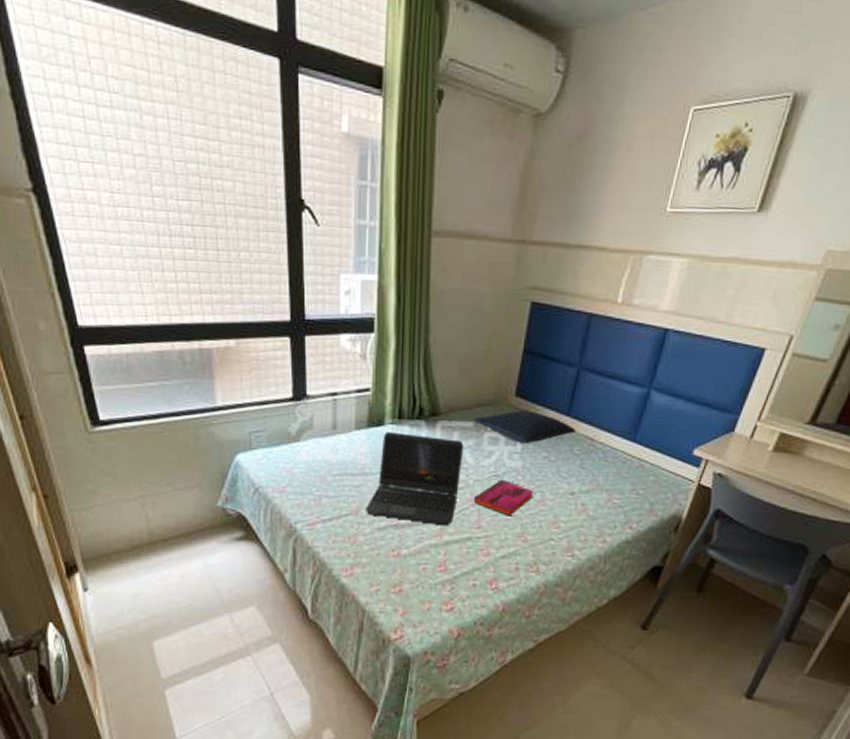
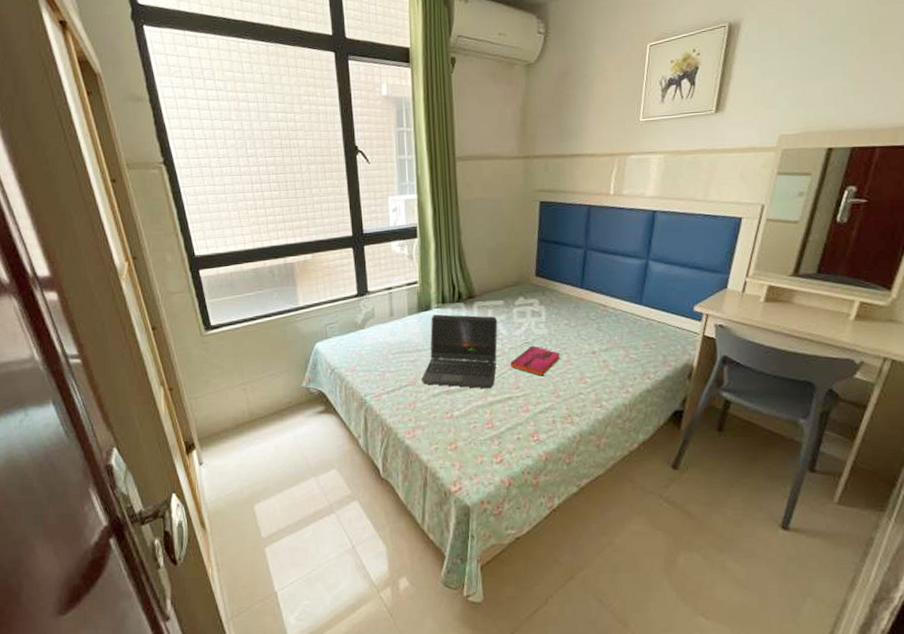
pillow: present [474,410,576,445] -> none [504,287,590,315]

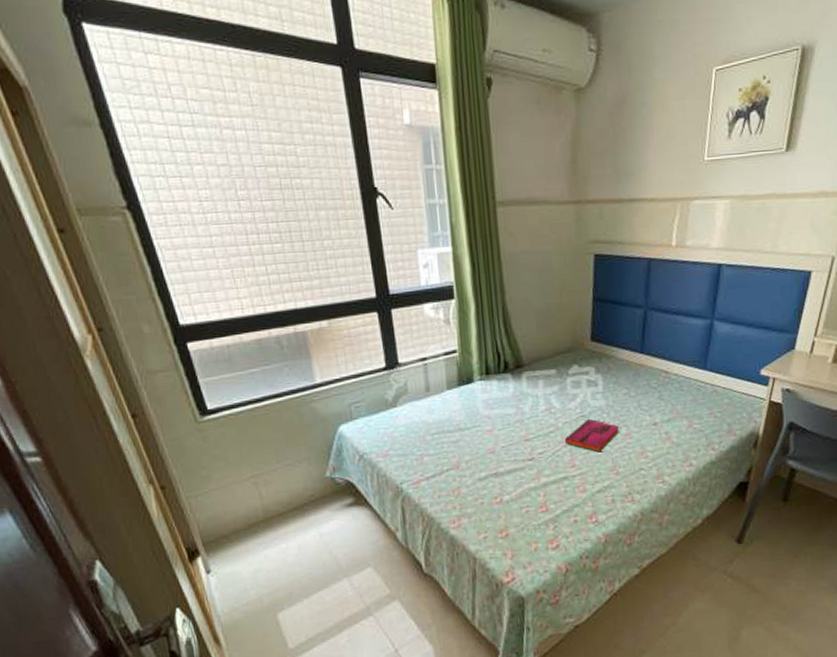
laptop computer: present [422,314,498,389] -> none [465,387,550,469]

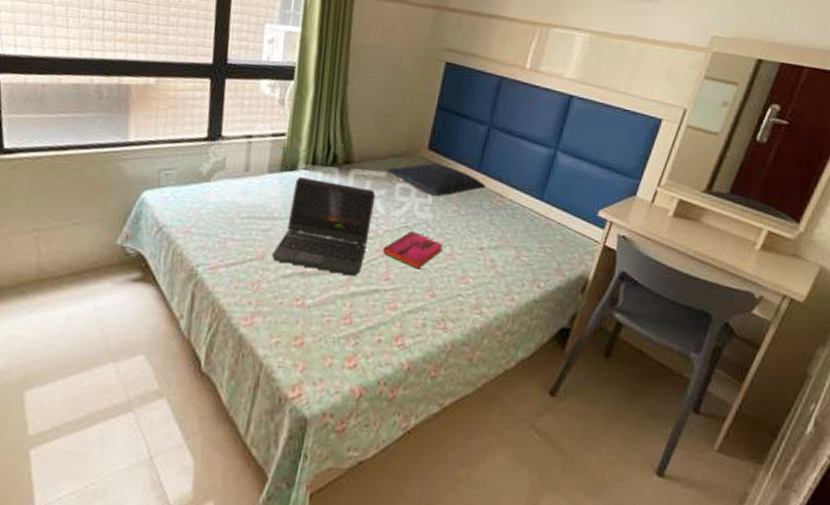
laptop computer: none [465,387,550,469] -> present [272,177,376,277]
pillow: none [556,352,651,384] -> present [387,163,486,197]

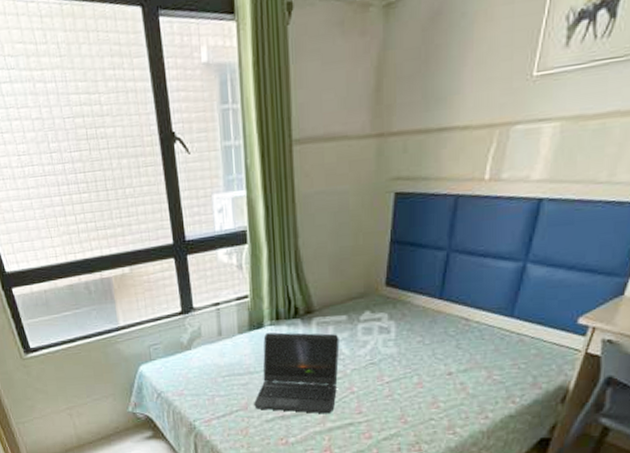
hardback book: present [382,230,444,270] -> none [352,366,411,401]
pillow: present [387,163,486,197] -> none [347,298,449,331]

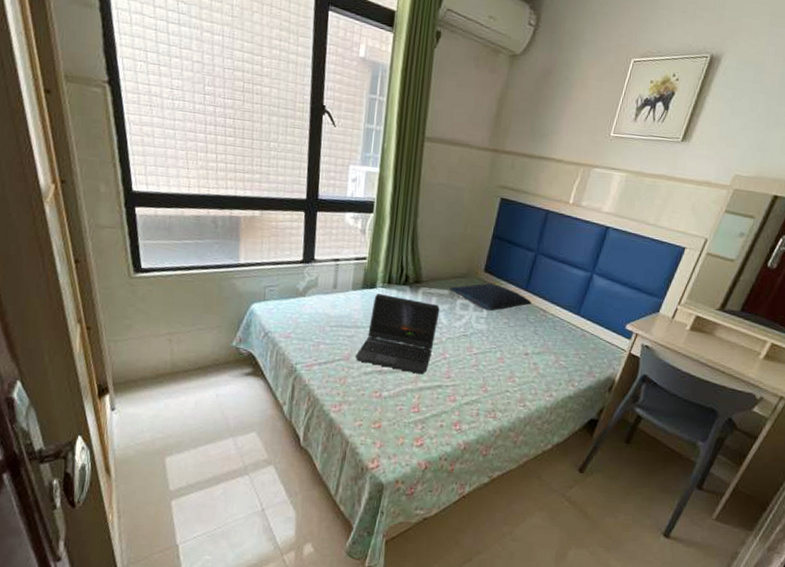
pillow: none [347,298,449,331] -> present [449,283,532,312]

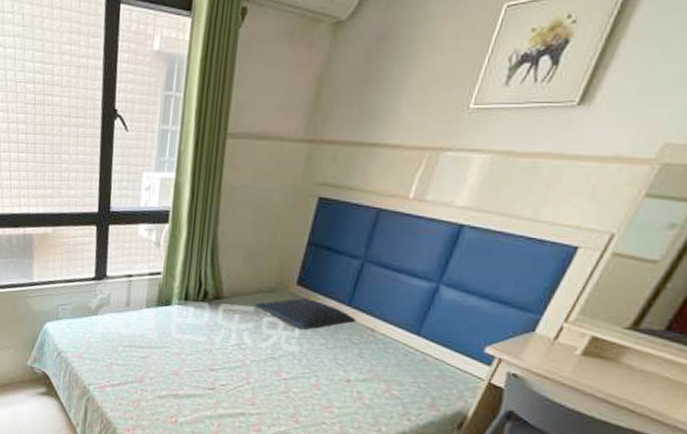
laptop computer: present [356,294,440,375] -> none [150,311,244,401]

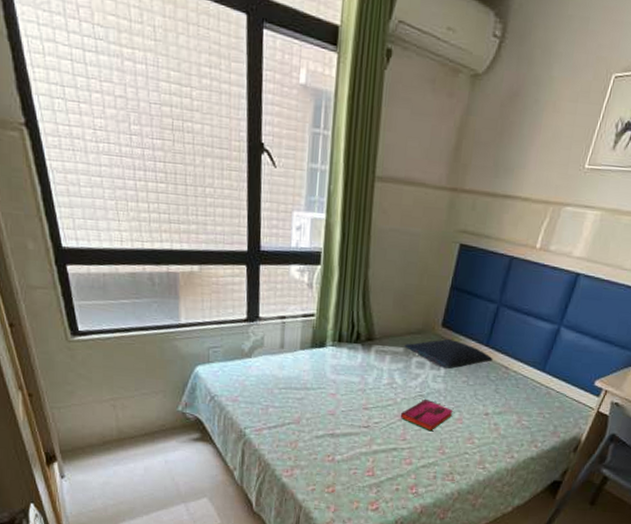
hardback book: none [248,361,310,397] -> present [400,398,454,432]

